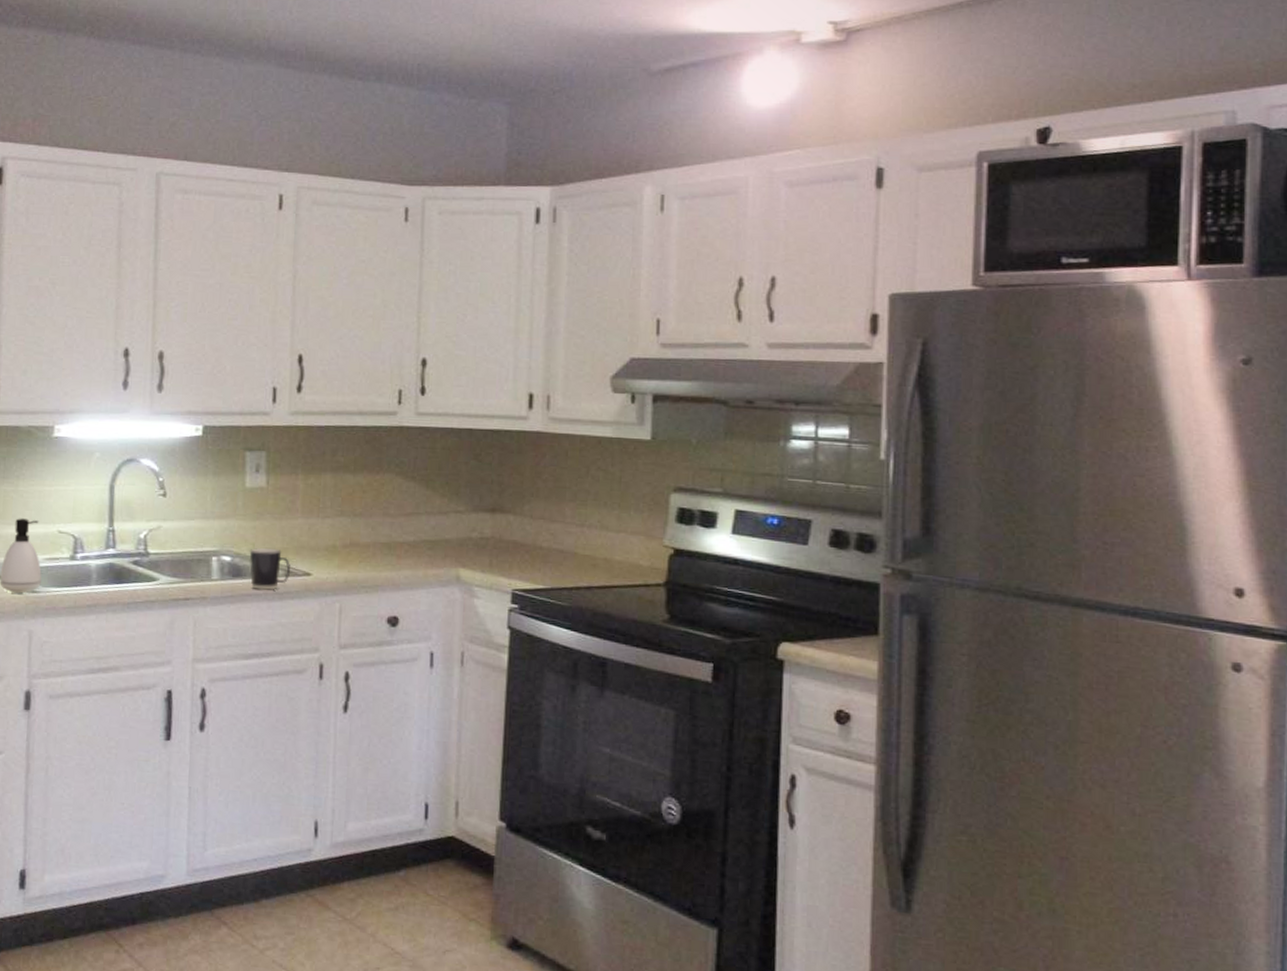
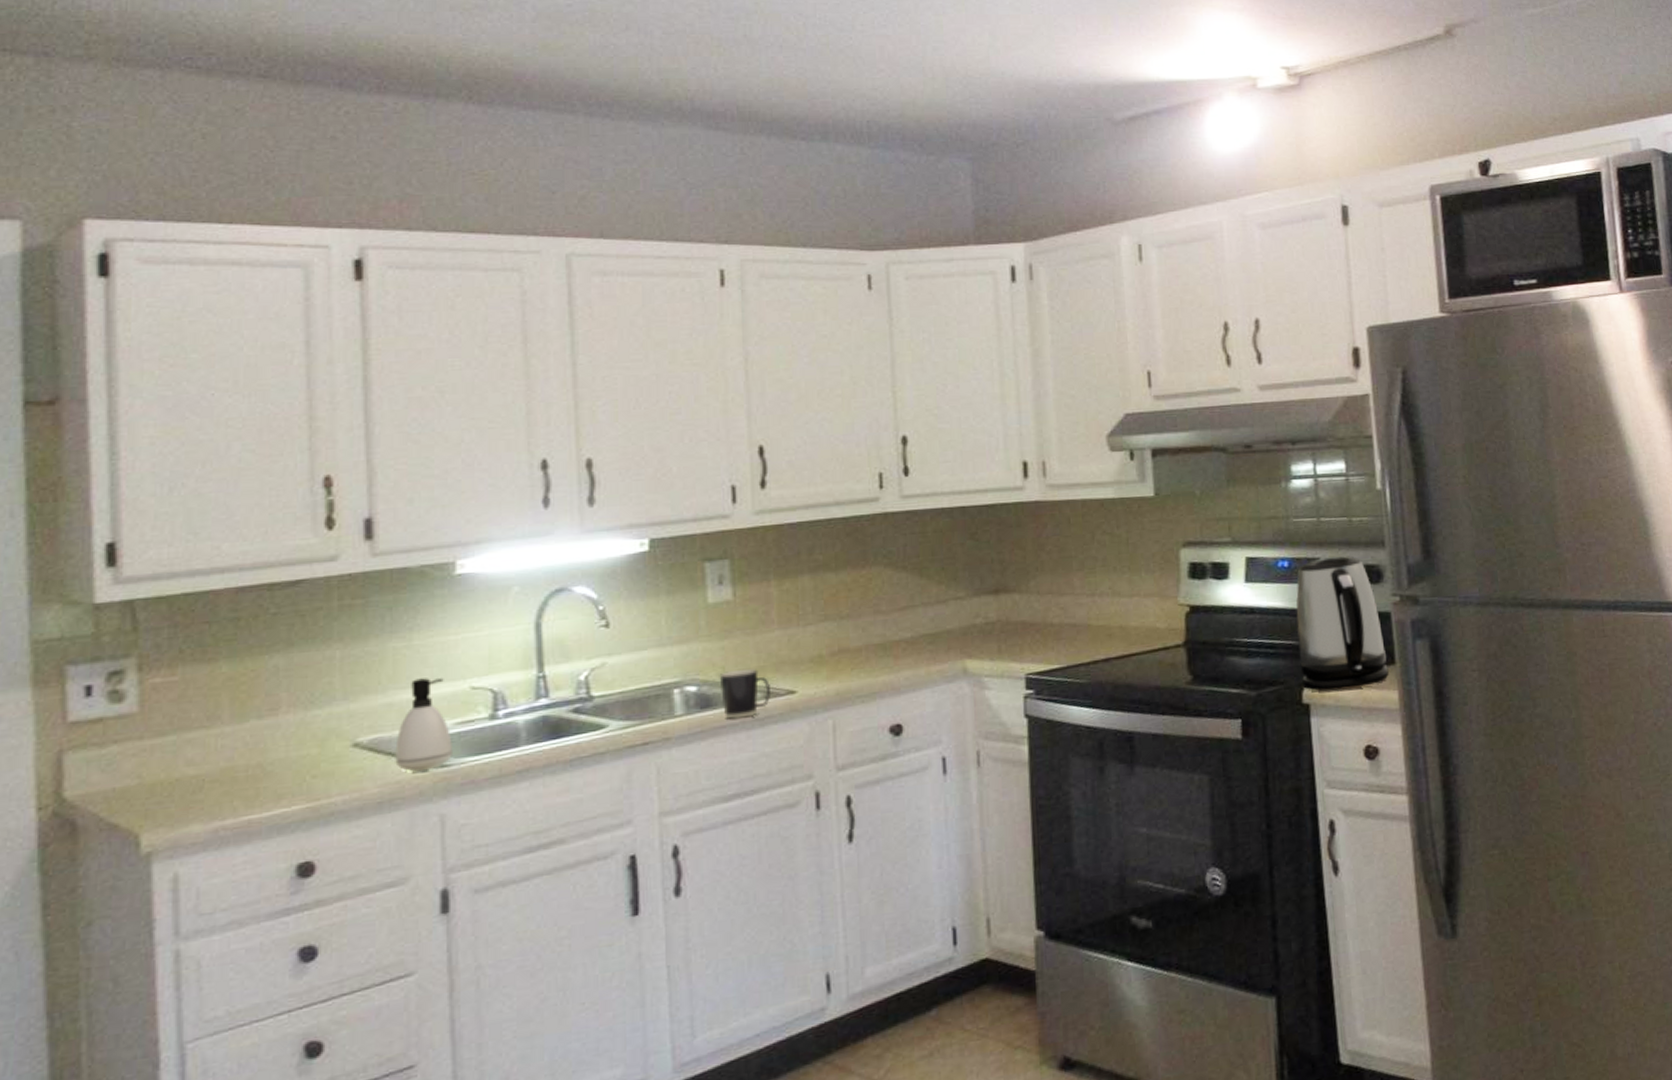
kettle: none [778,519,870,653] -> present [1296,555,1389,692]

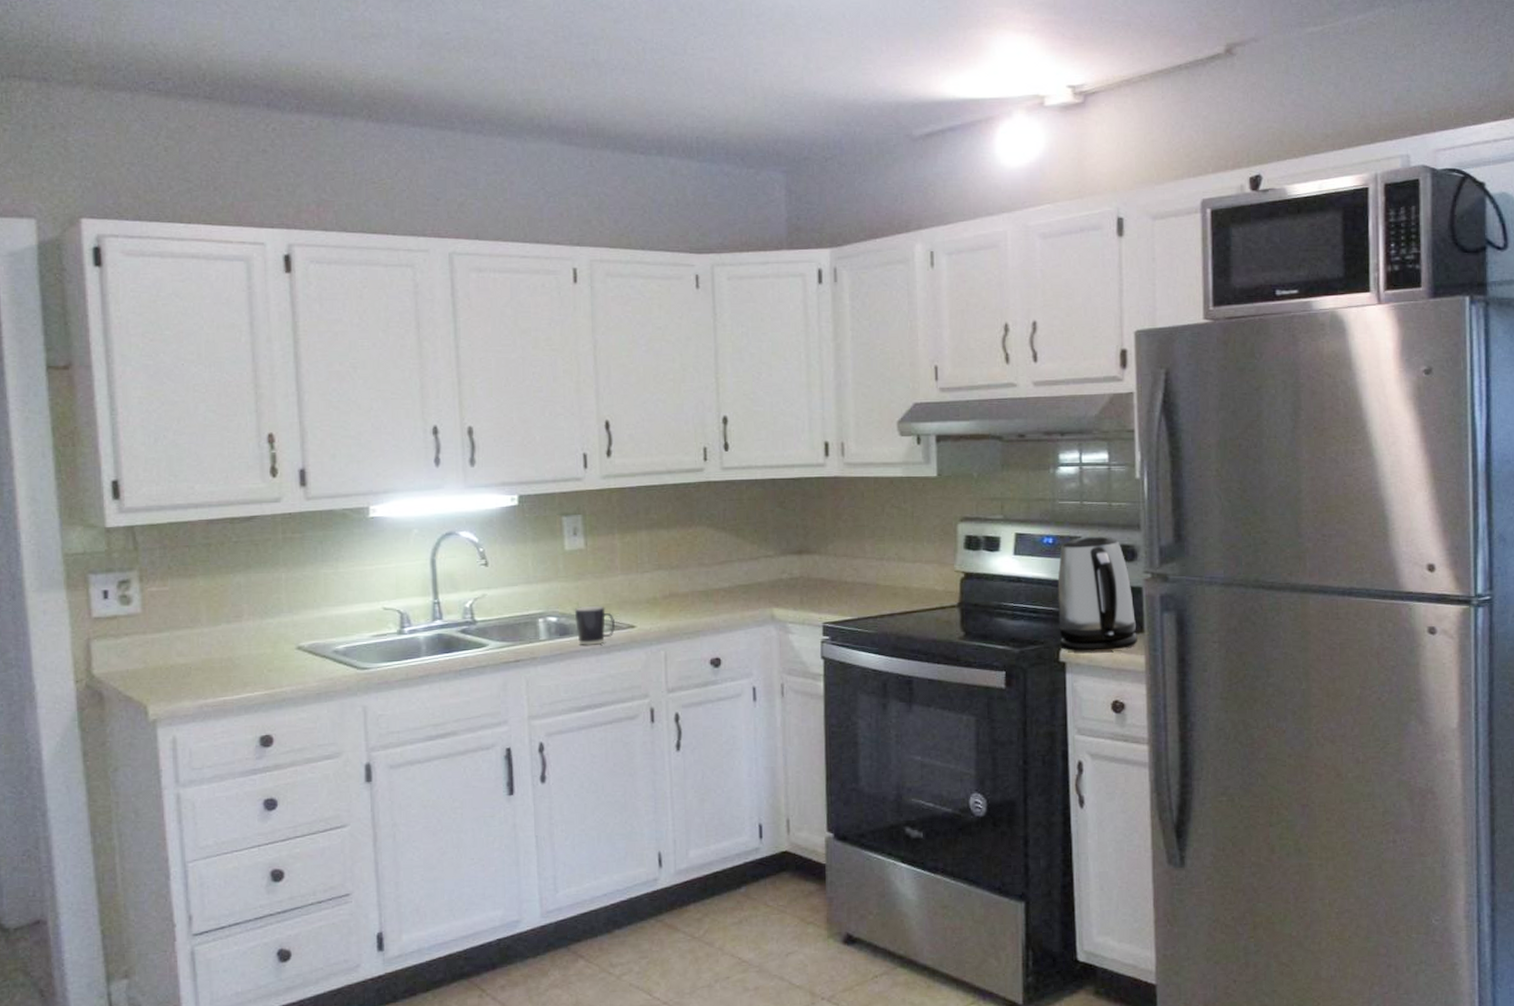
soap dispenser: present [395,678,452,772] -> none [328,599,371,672]

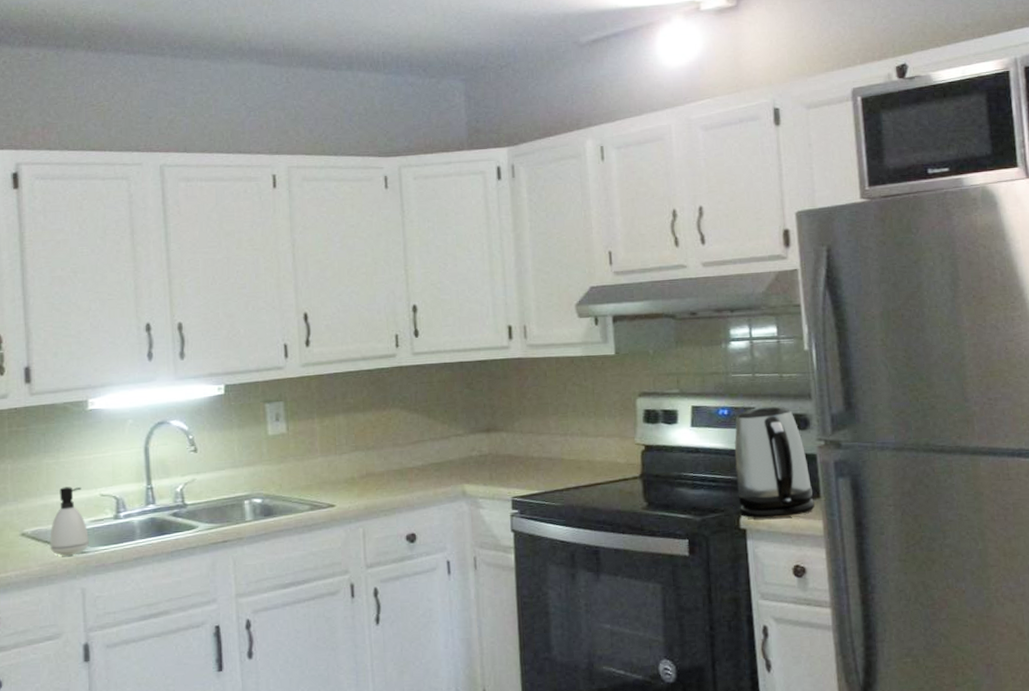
soap dispenser: none [328,599,371,672] -> present [50,487,89,556]
mug: present [574,605,616,645] -> none [277,486,317,525]

